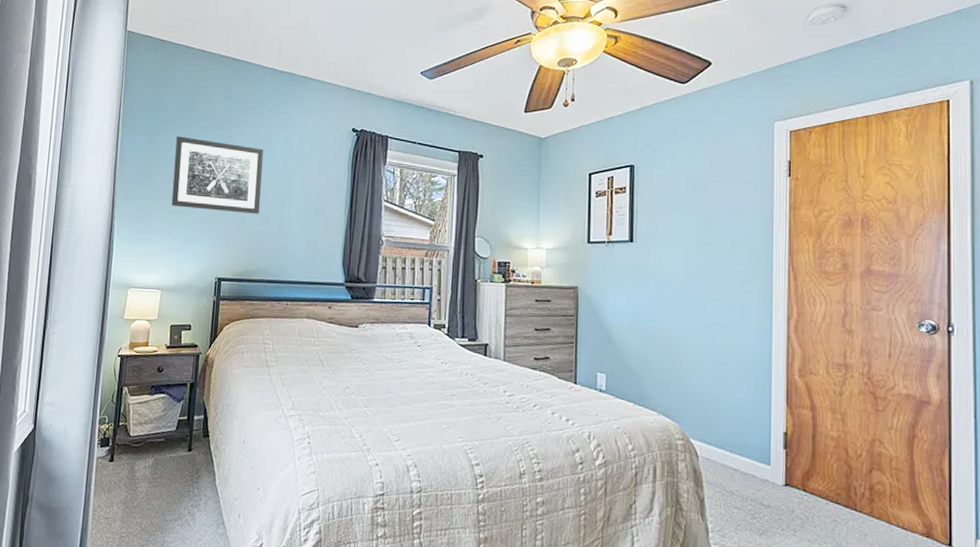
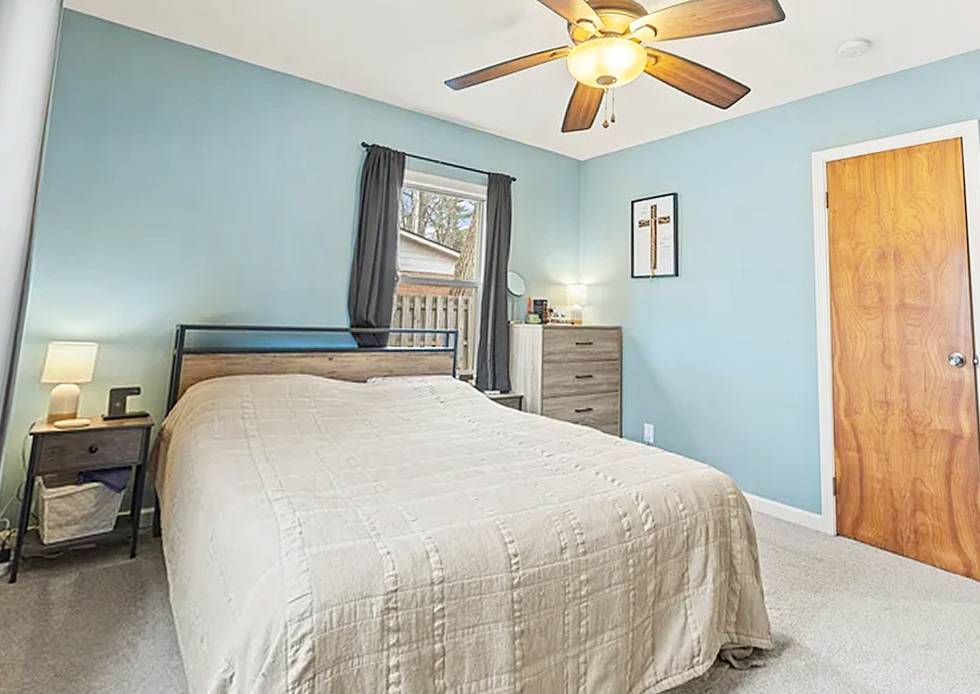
wall art: present [171,136,264,214] -> none [117,144,248,244]

